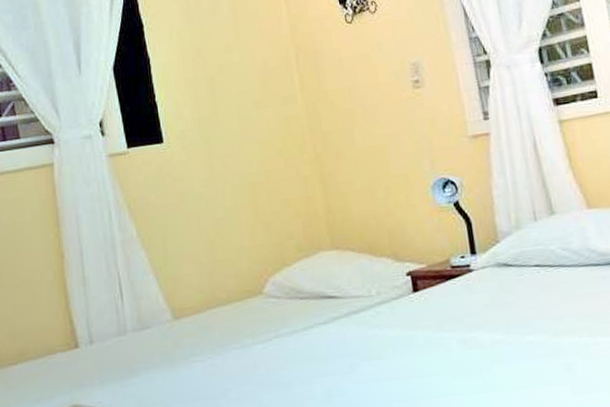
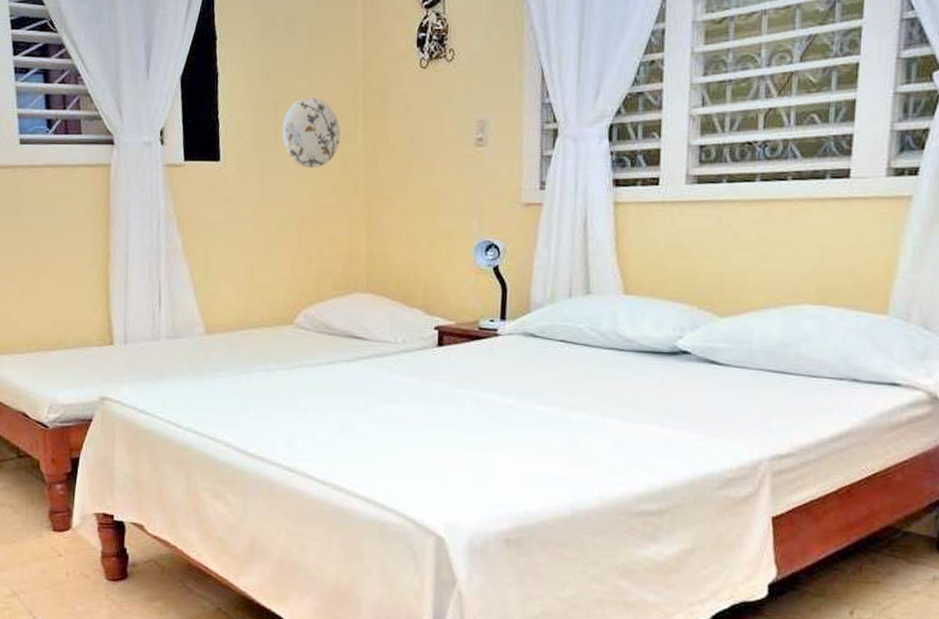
decorative plate: none [220,66,280,136] -> present [282,97,341,168]

